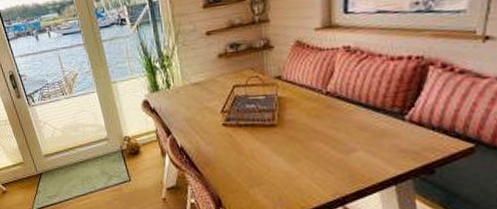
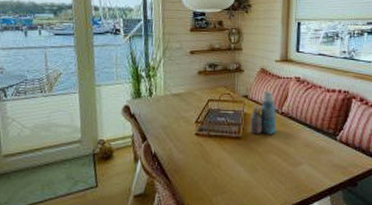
bottle: none [286,67,321,120] -> present [250,91,276,134]

